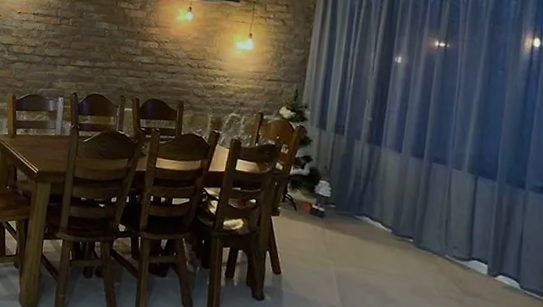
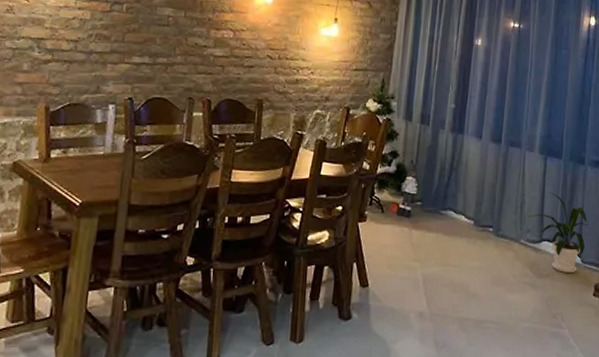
house plant: none [454,212,528,297] -> present [527,192,587,274]

